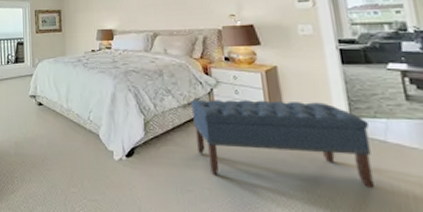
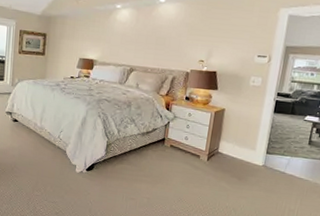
bench: present [190,99,375,188] -> none [145,129,277,204]

